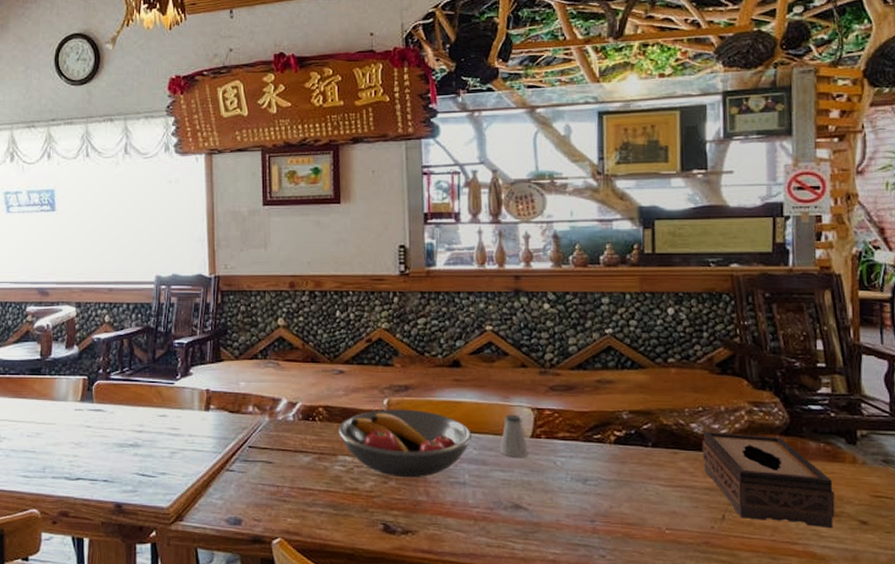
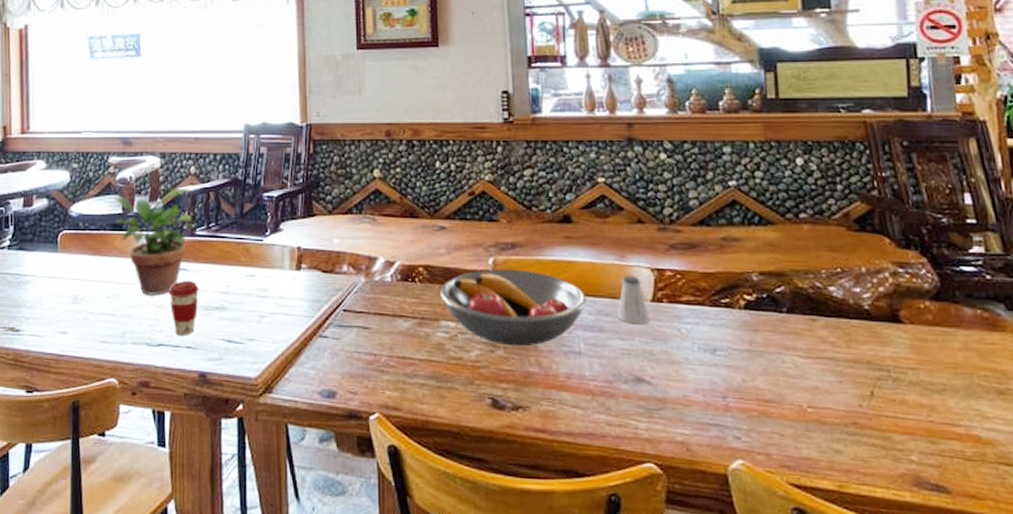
potted plant: none [32,335,110,435] -> present [114,187,195,297]
coffee cup: none [85,421,114,471] -> present [168,281,199,337]
tissue box: present [702,431,835,528] -> none [842,295,1000,407]

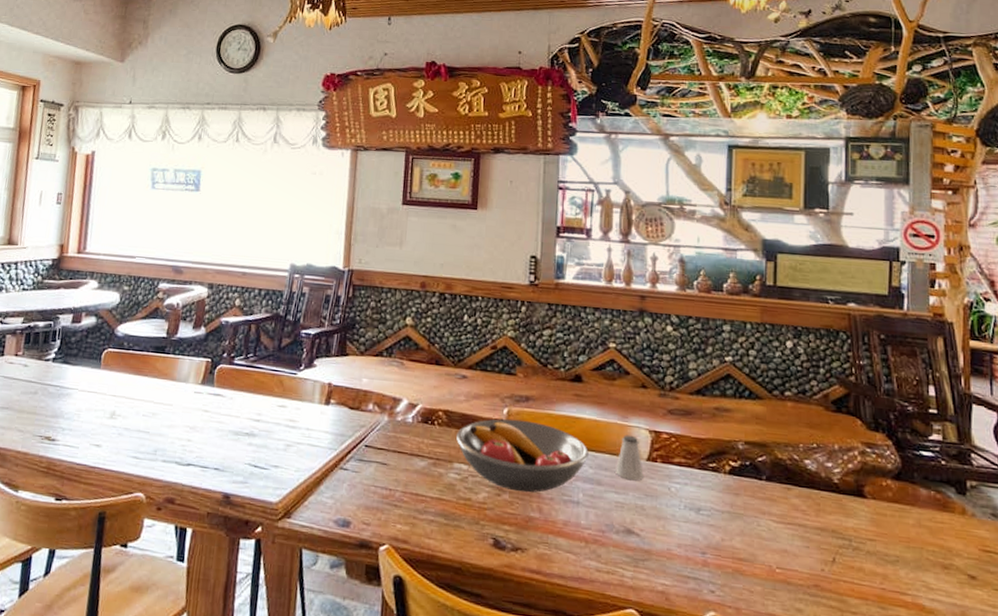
potted plant: present [114,187,195,297] -> none [158,317,235,418]
coffee cup: present [168,281,199,337] -> none [202,406,232,459]

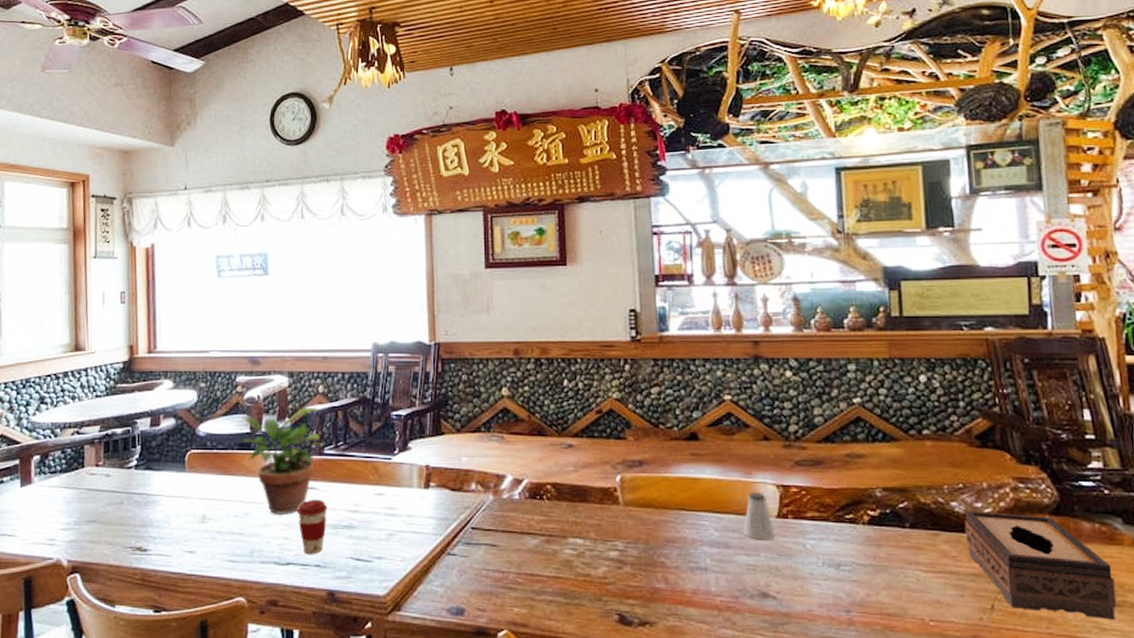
potted plant: none [158,317,235,418] -> present [242,406,323,516]
coffee cup: none [202,406,232,459] -> present [297,500,328,555]
fruit bowl: present [455,418,589,493] -> none [567,486,713,563]
tissue box: none [815,468,945,580] -> present [964,510,1117,619]

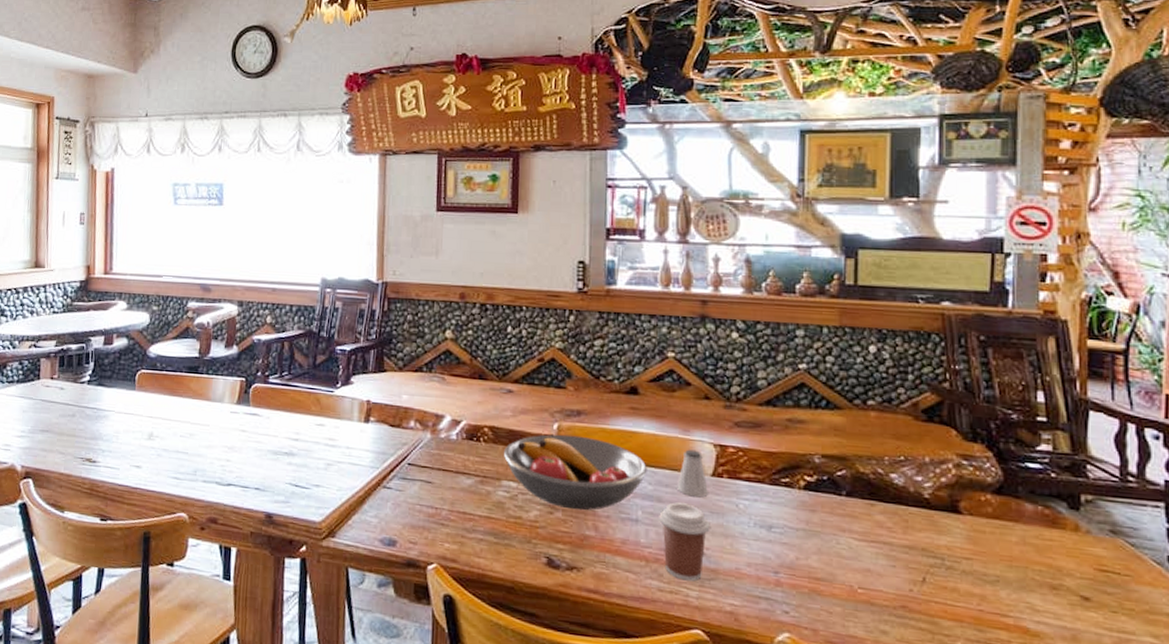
potted plant: present [242,406,323,516] -> none [191,335,269,439]
coffee cup: present [297,500,328,555] -> none [240,425,270,478]
fruit bowl: none [567,486,713,563] -> present [503,434,647,511]
coffee cup: none [728,547,780,627] -> present [659,502,710,581]
tissue box: present [964,510,1117,619] -> none [902,482,1053,602]

